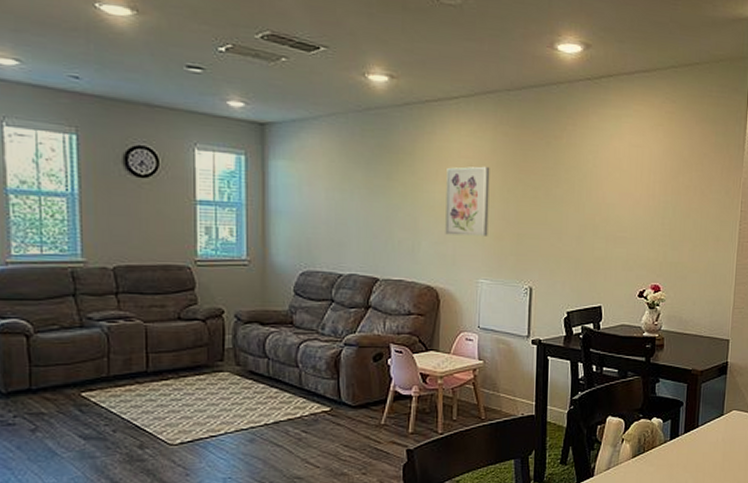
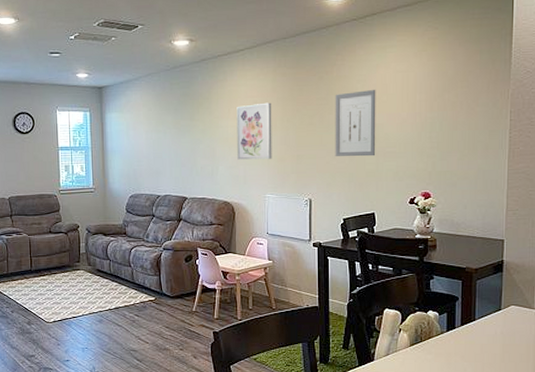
wall art: none [561,163,609,241] -> present [335,89,376,157]

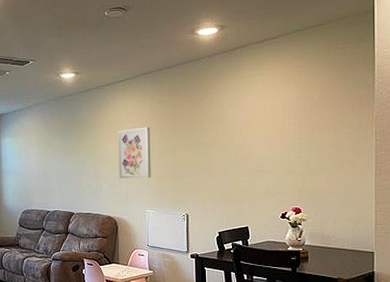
wall art: present [335,89,376,157] -> none [208,113,248,175]

